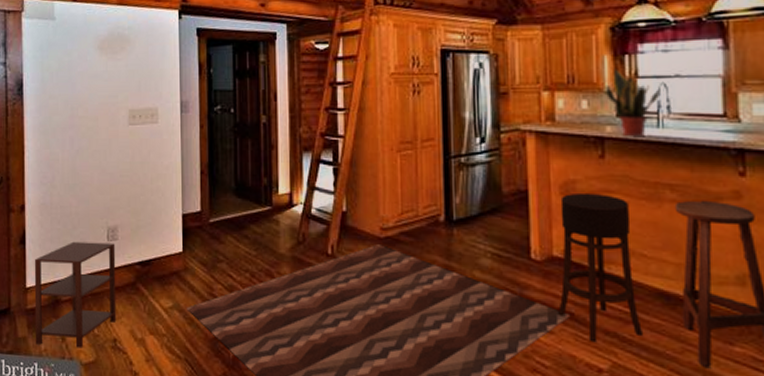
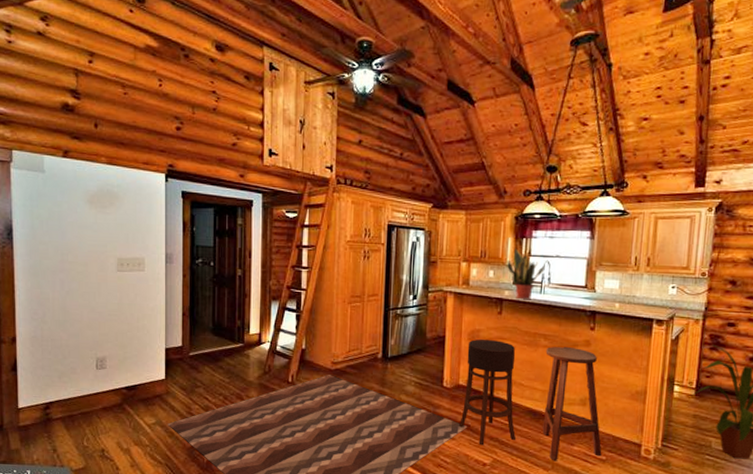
side table: present [34,241,117,348] -> none [26,369,104,458]

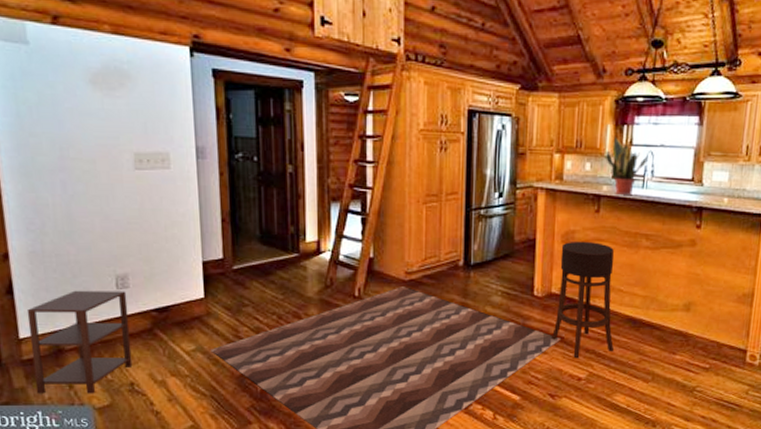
side table: none [26,369,104,458] -> present [26,290,133,394]
bar stool: present [542,346,602,461] -> none [642,247,706,372]

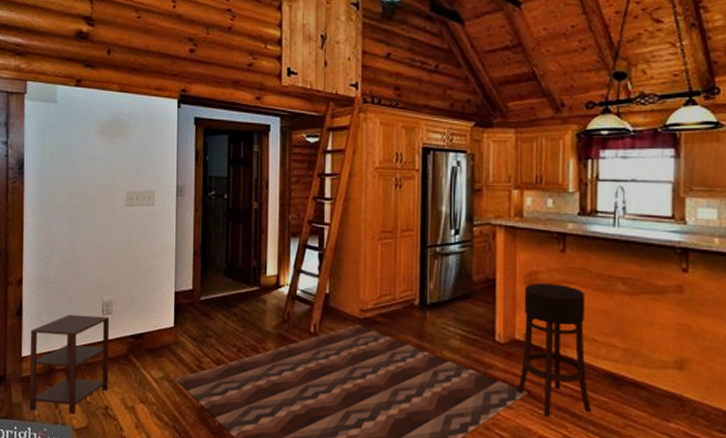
potted plant: present [606,135,648,196] -> none [569,170,618,235]

